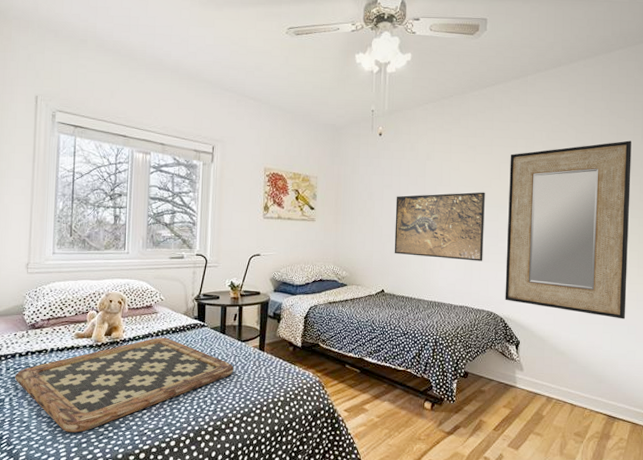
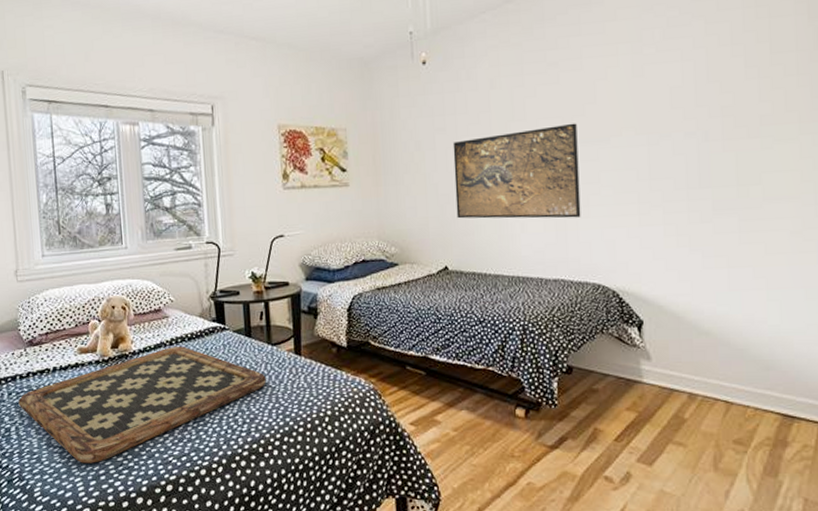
home mirror: present [505,140,632,319] -> none [609,24,801,280]

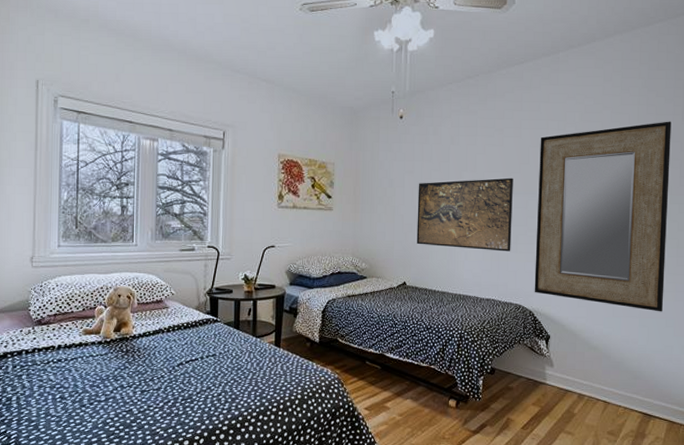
tray: present [18,346,266,463] -> none [22,333,249,432]
home mirror: none [609,24,801,280] -> present [534,121,672,312]

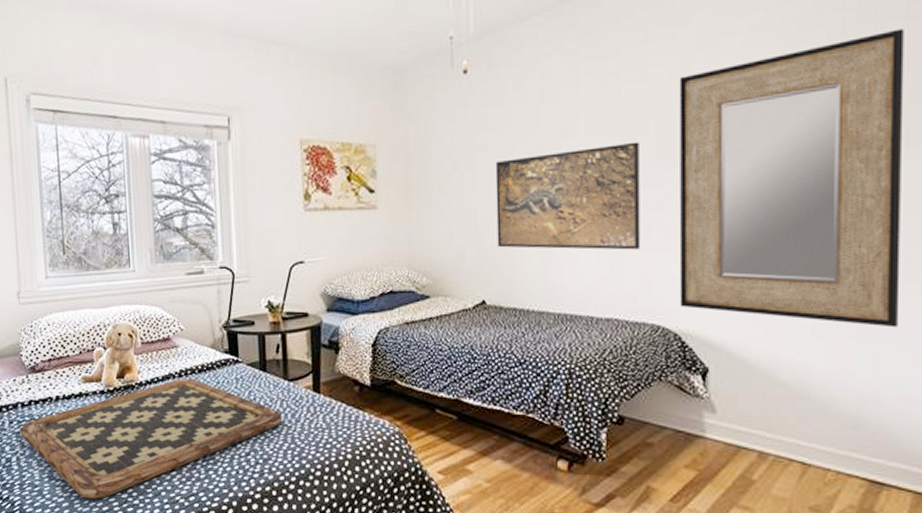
tray: none [22,333,249,432] -> present [19,379,282,499]

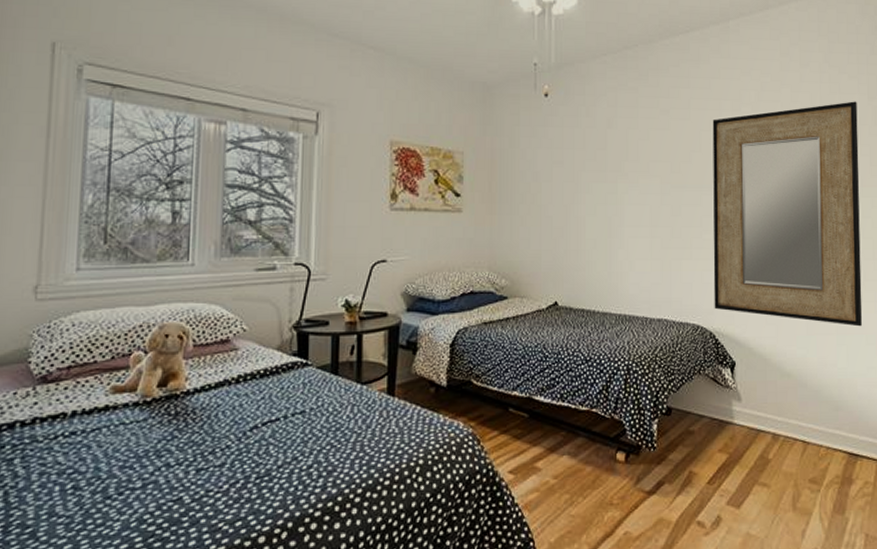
tray: present [19,379,282,499] -> none [13,385,351,537]
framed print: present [495,142,641,250] -> none [569,168,685,259]

